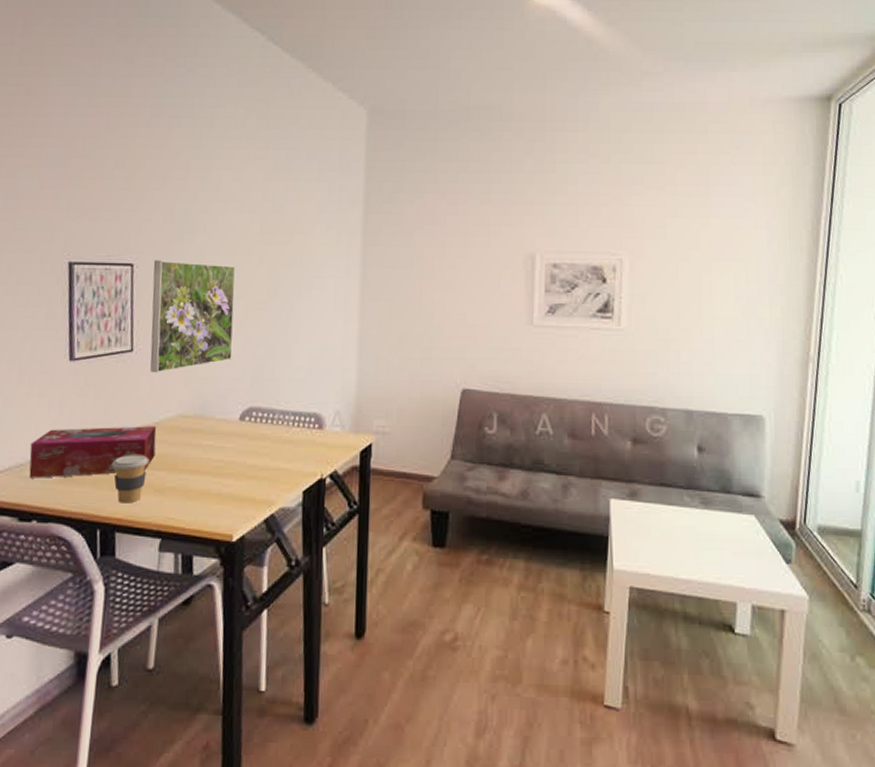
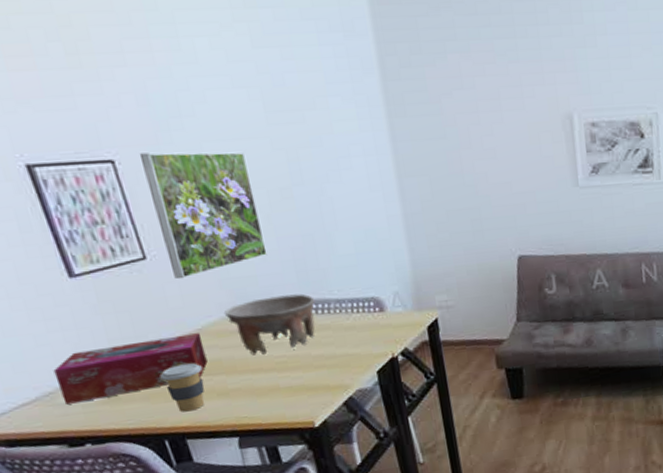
bowl: none [181,400,263,458] -> present [223,293,316,356]

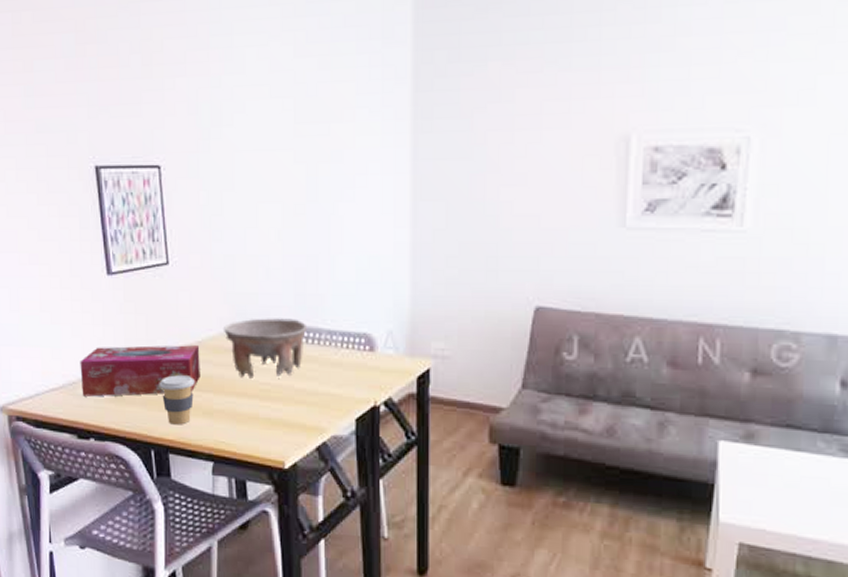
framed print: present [139,151,268,280] -> none [181,160,272,288]

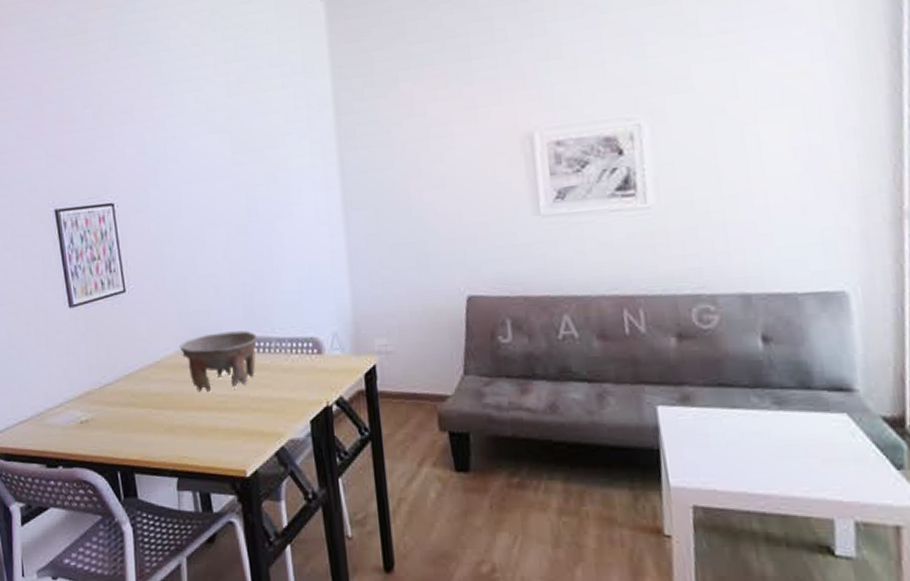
tissue box: present [80,345,200,397] -> none [46,365,161,426]
coffee cup: present [159,375,195,425] -> none [122,395,156,445]

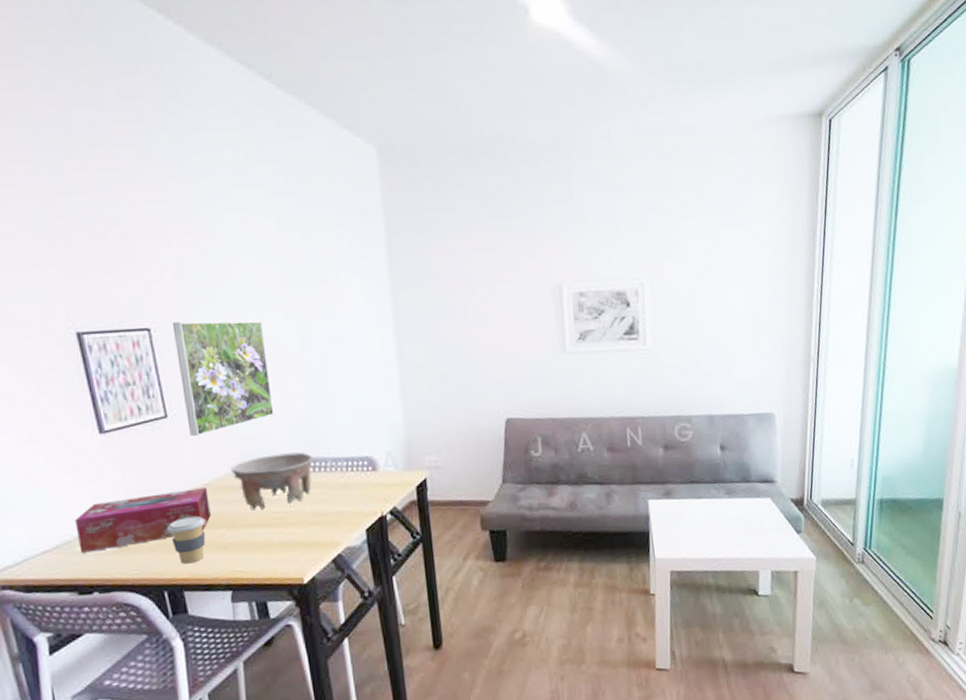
tissue box: none [46,365,161,426] -> present [75,488,211,553]
coffee cup: none [122,395,156,445] -> present [167,516,206,564]
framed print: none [132,191,221,312] -> present [172,320,274,437]

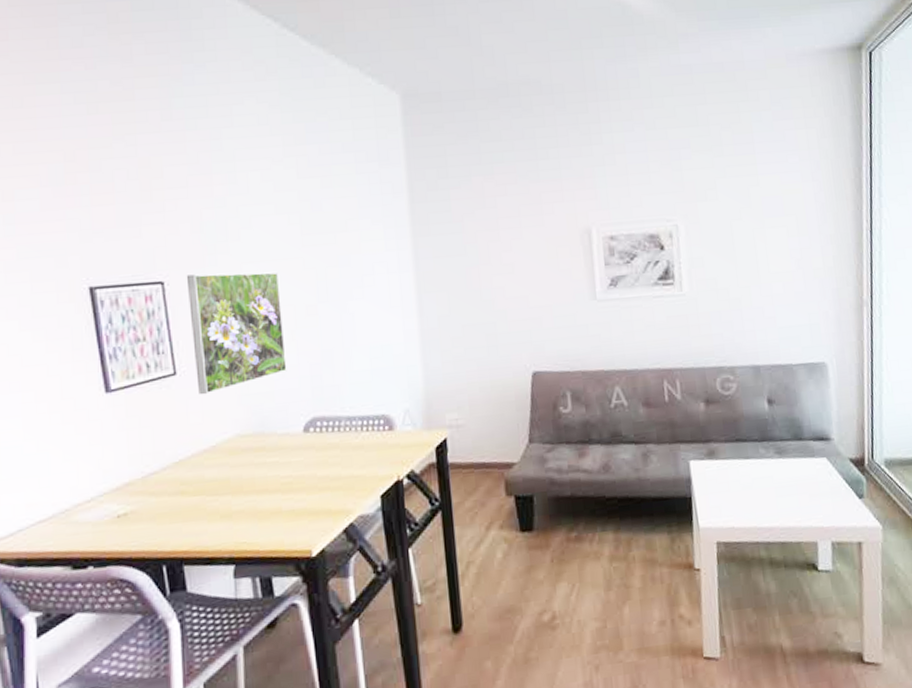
tissue box: present [75,488,211,553] -> none [74,450,216,523]
coffee cup: present [167,516,206,564] -> none [169,482,210,535]
bowl: present [230,452,314,511] -> none [238,410,327,476]

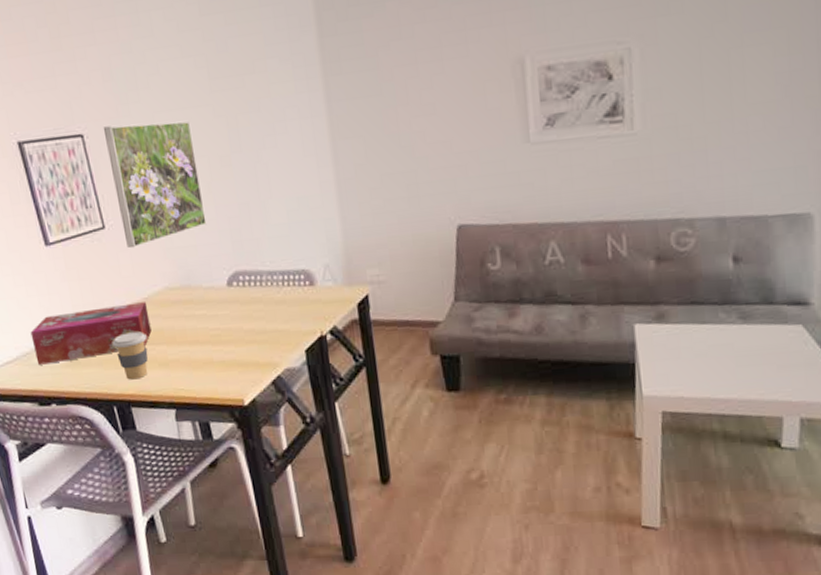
tissue box: none [74,450,216,523] -> present [30,302,152,365]
coffee cup: none [169,482,210,535] -> present [112,331,148,380]

